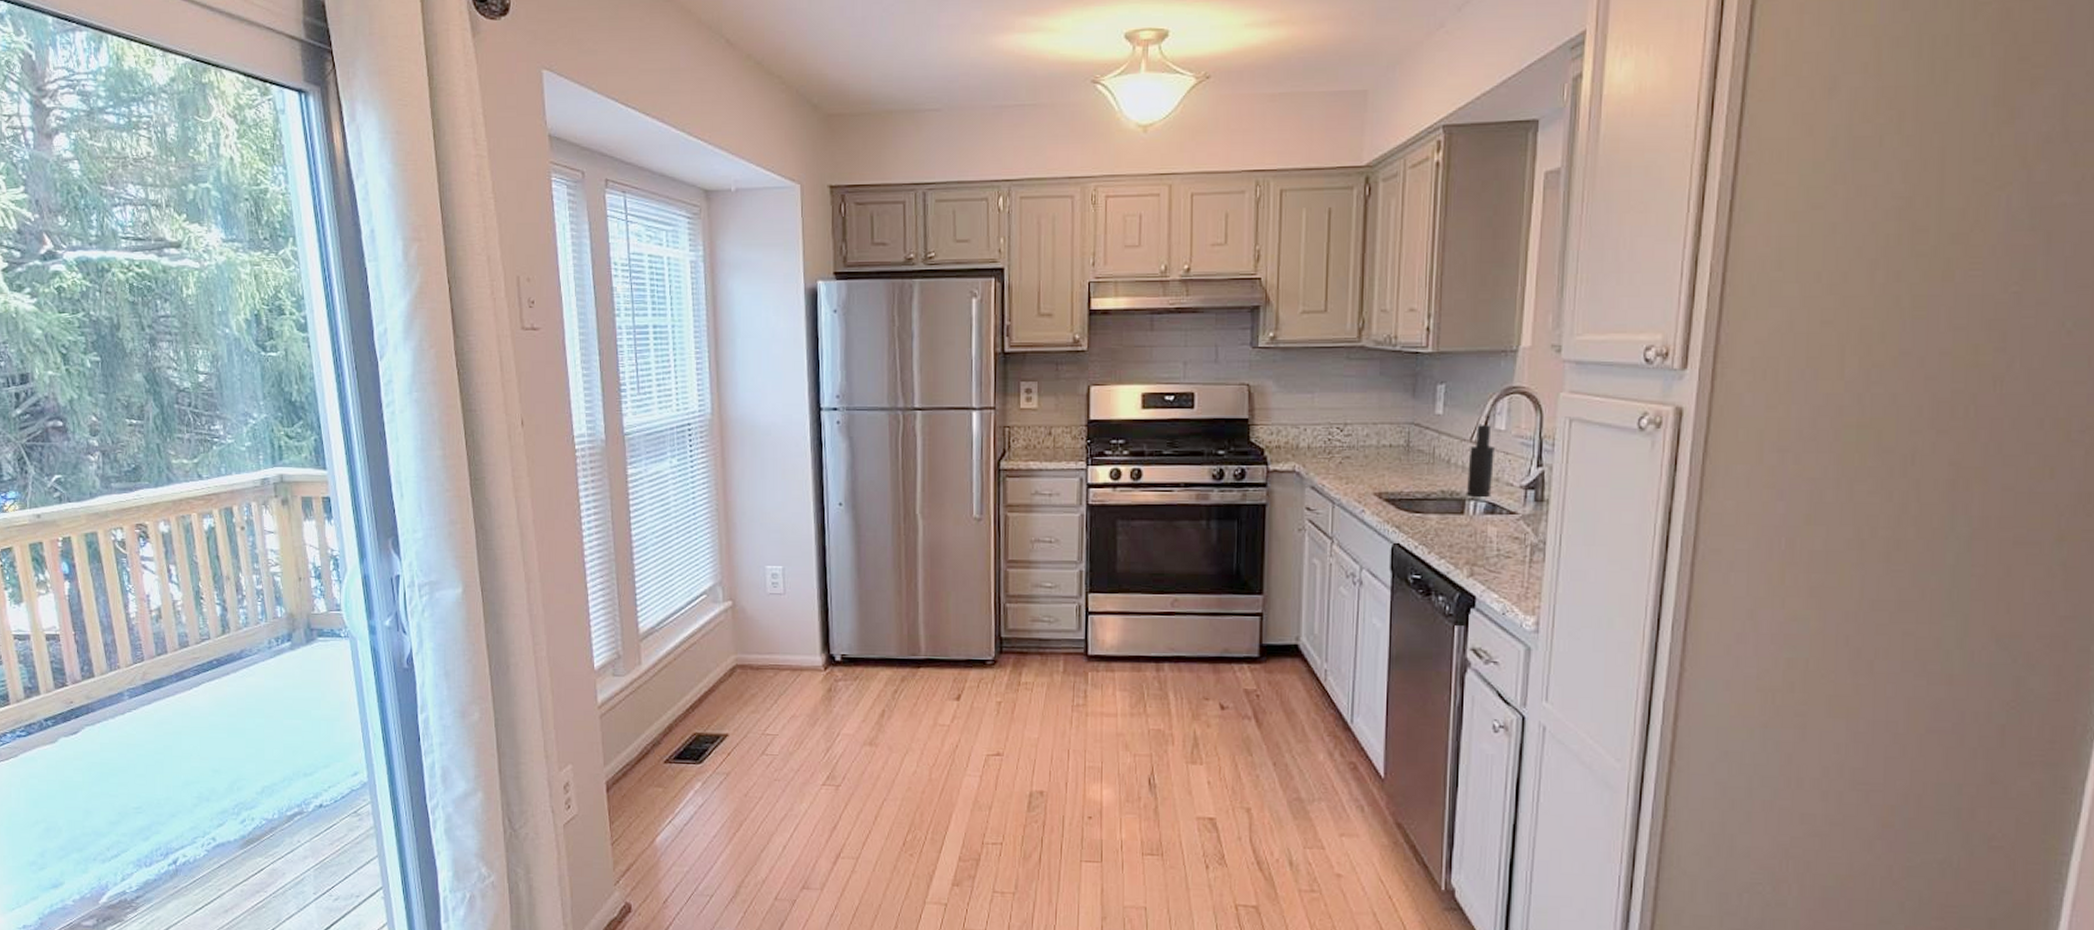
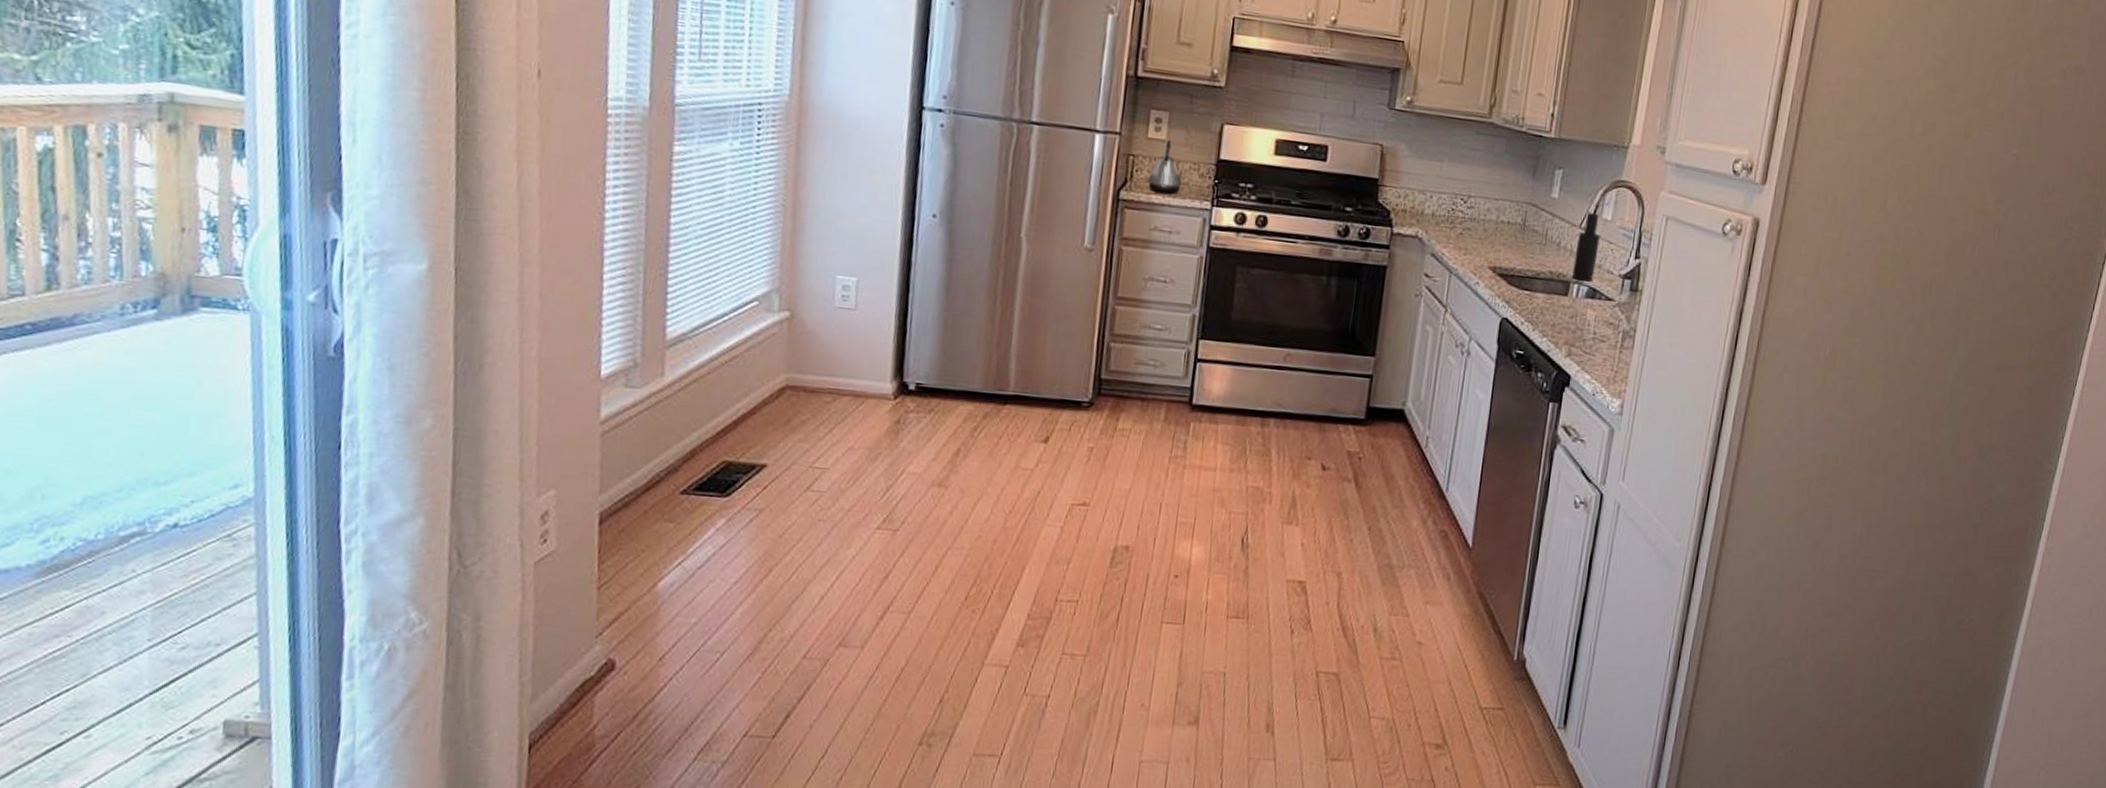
kettle: none [1024,408,1056,460] -> present [1147,140,1182,195]

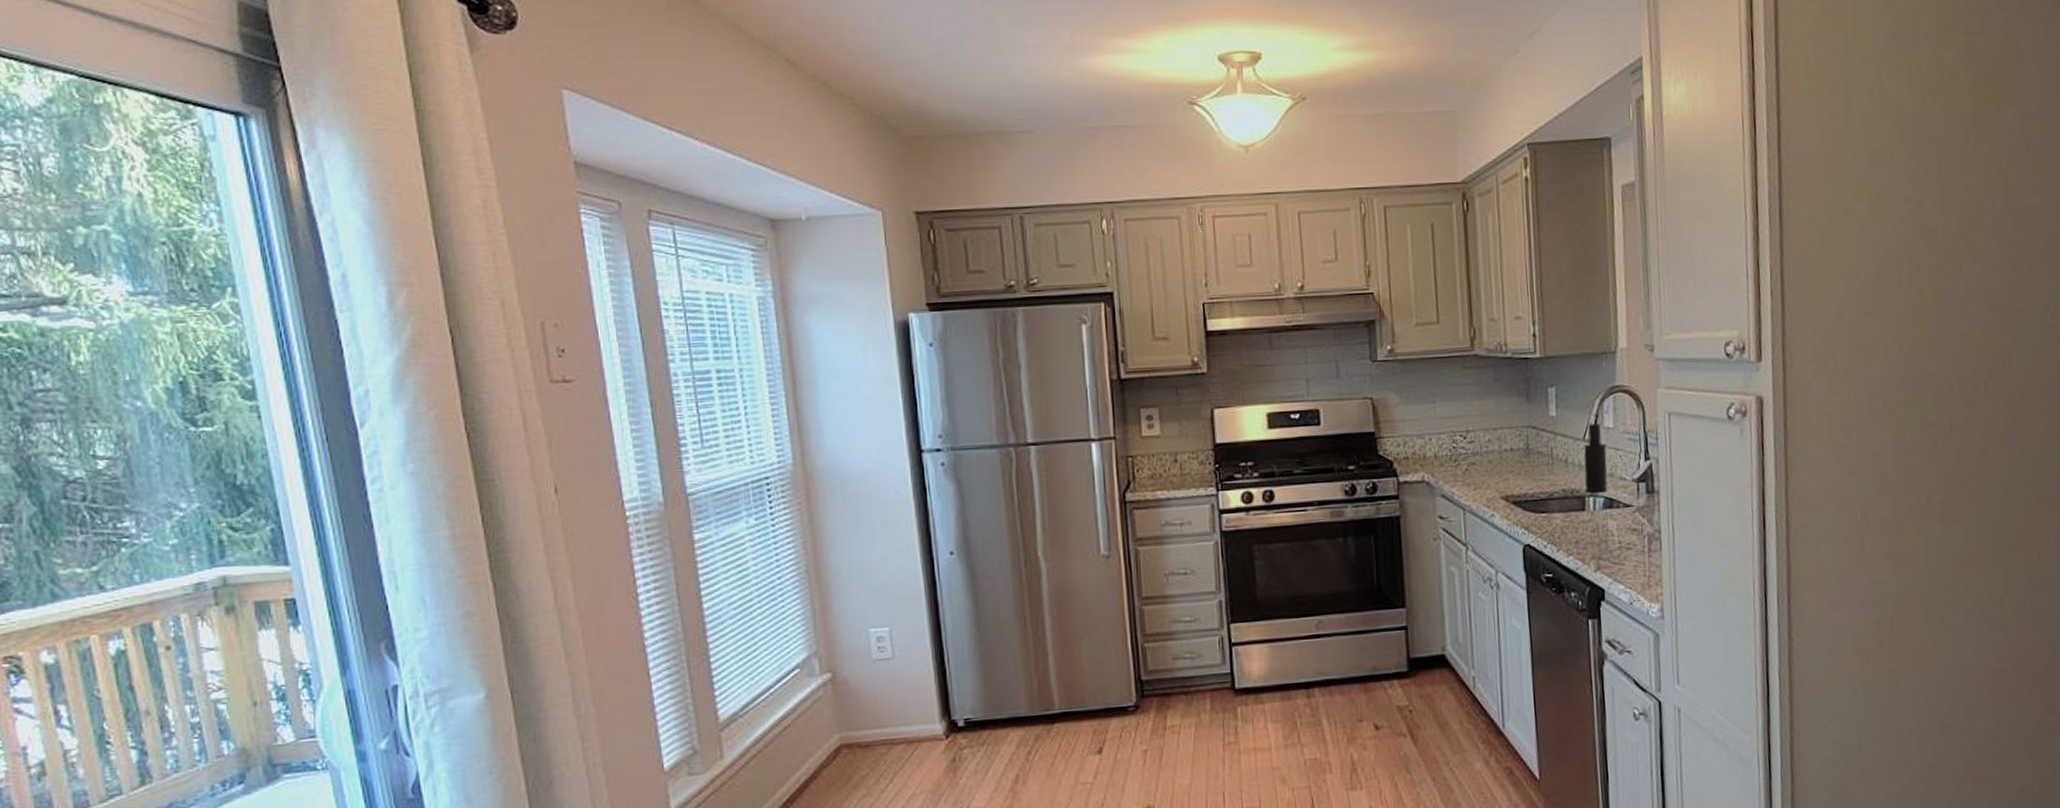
kettle: present [1147,140,1182,195] -> none [1150,435,1184,489]

